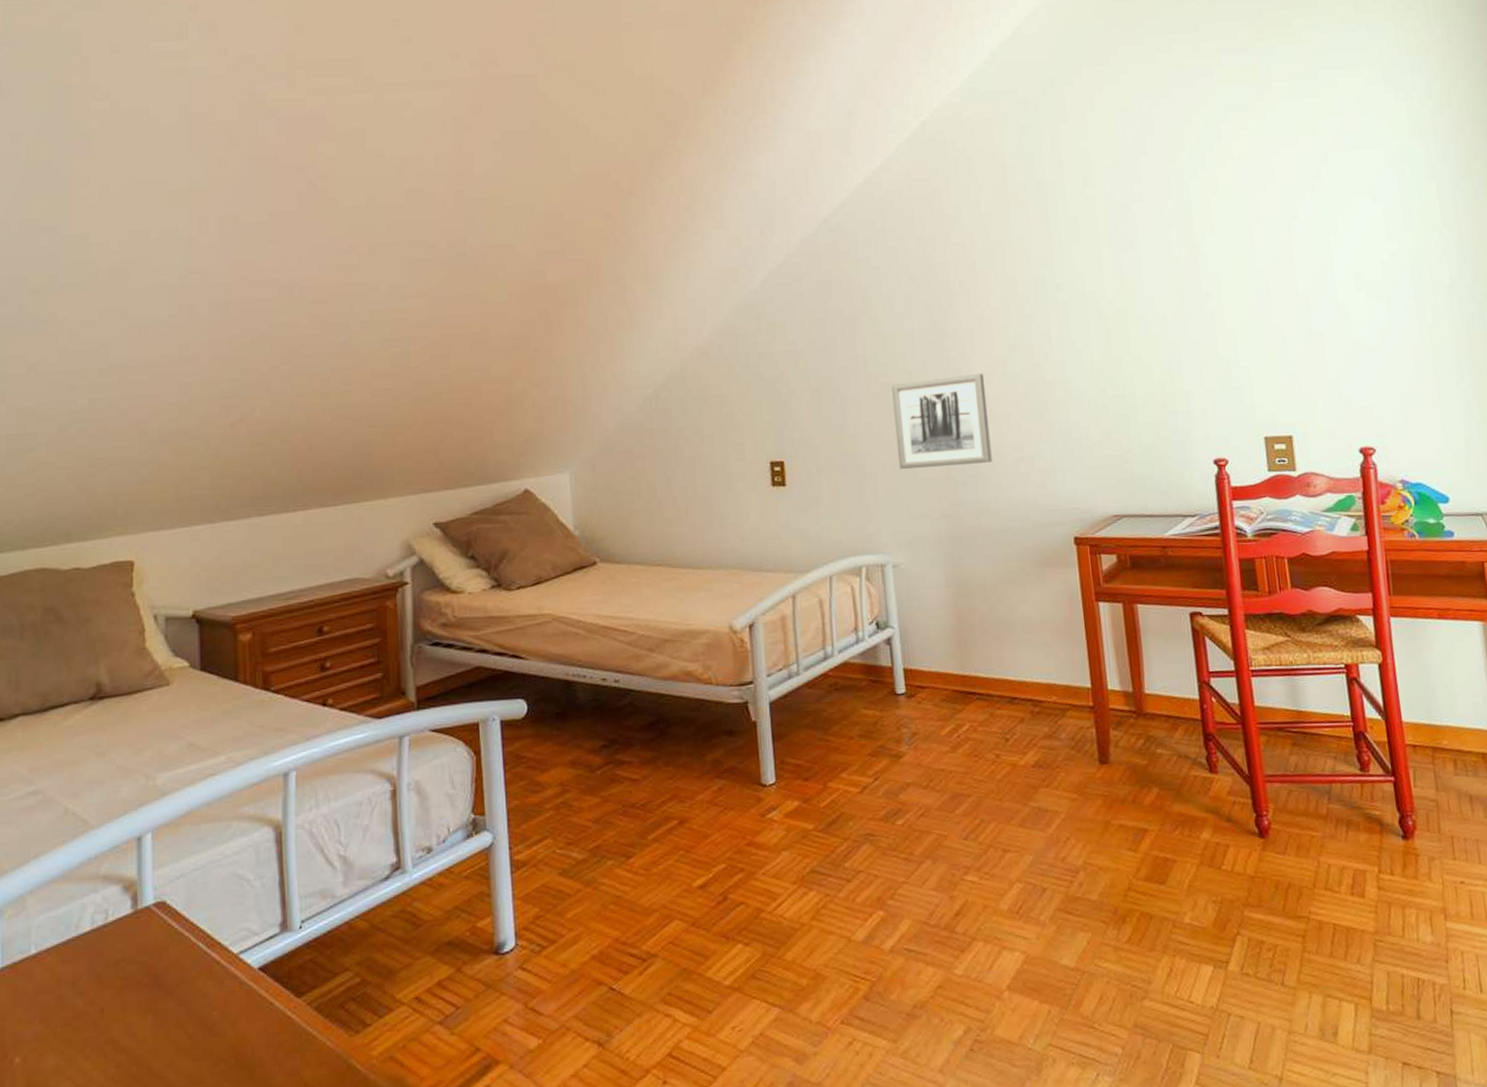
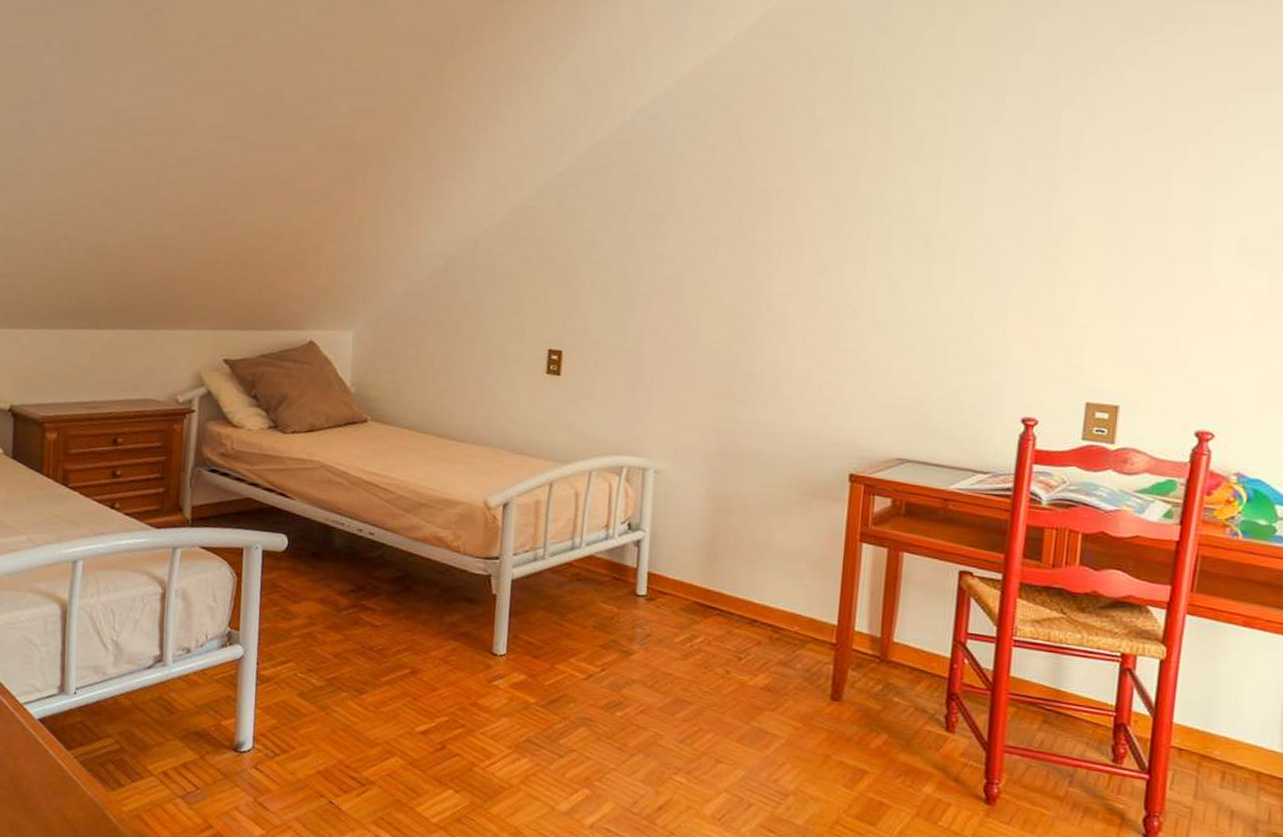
wall art: present [892,373,992,469] -> none [679,289,785,384]

